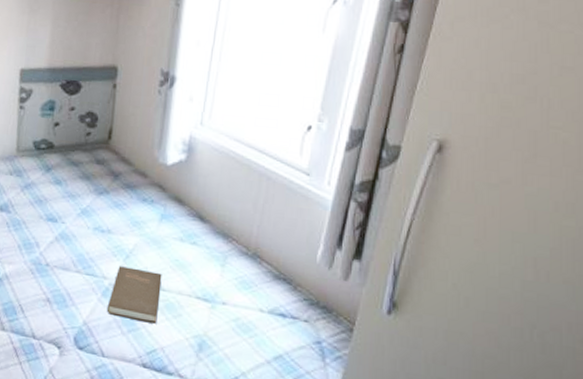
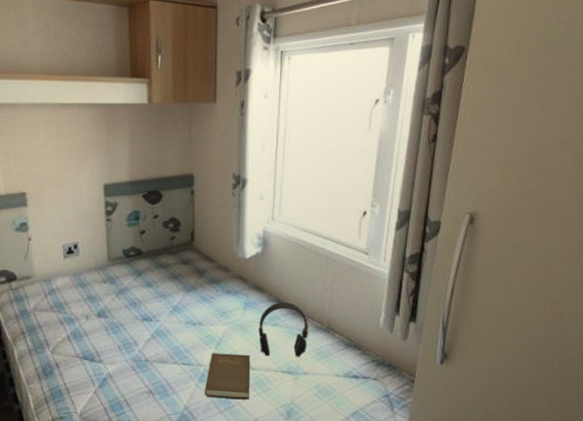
headphones: none [173,218,232,283] -> present [258,302,308,357]

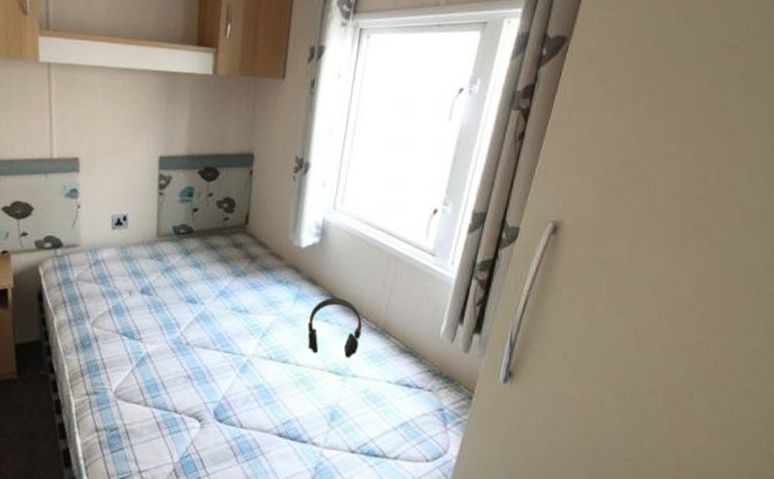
book: present [204,353,250,400] -> none [244,343,297,397]

